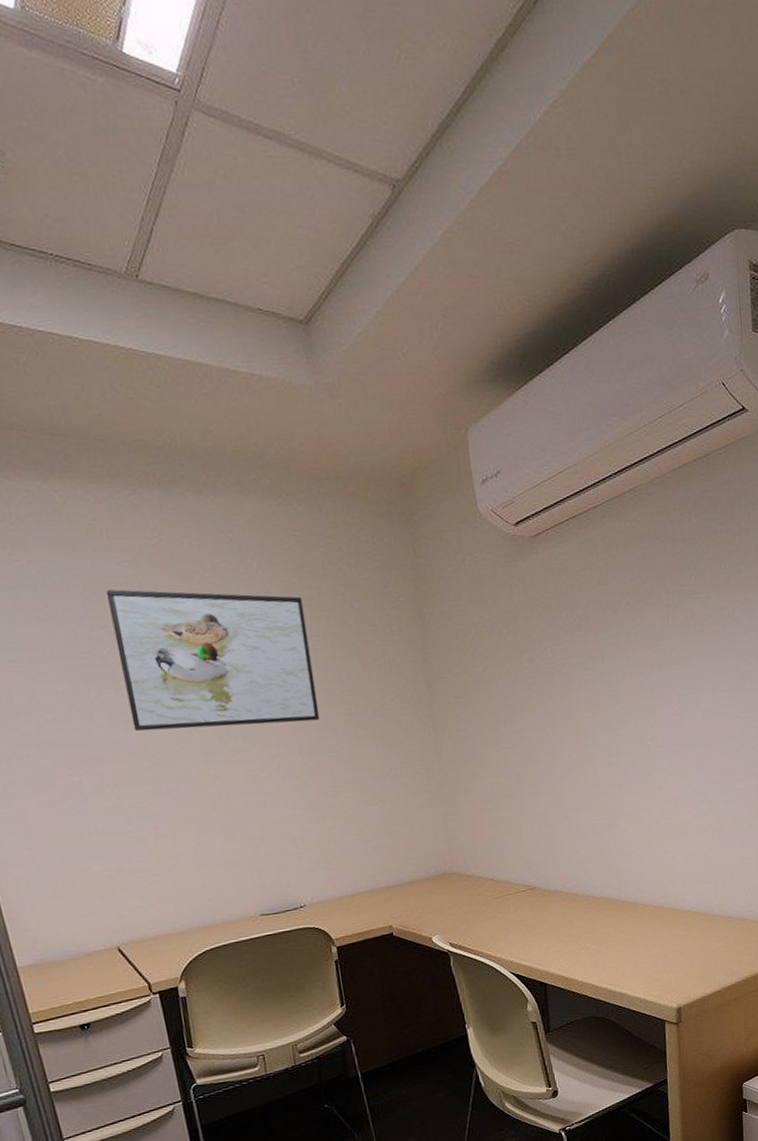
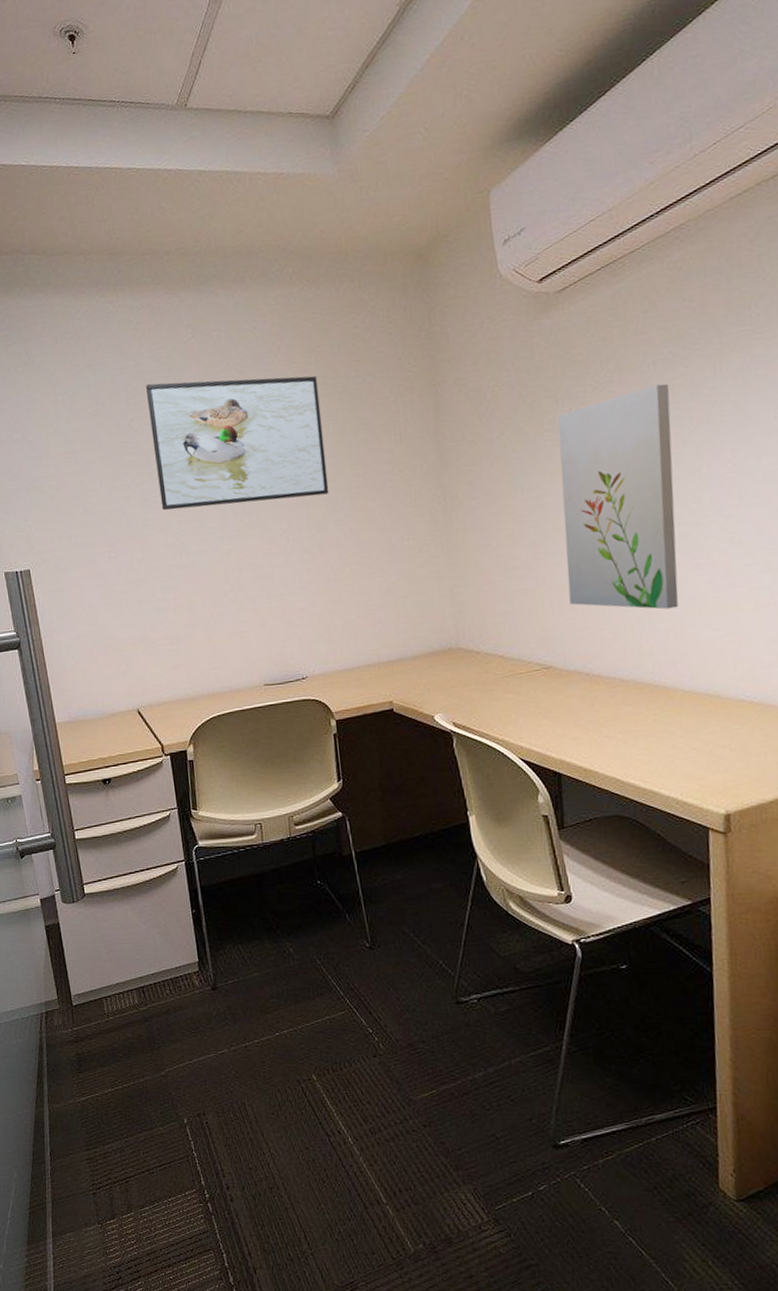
wall art: none [535,632,639,834] -> present [557,383,679,610]

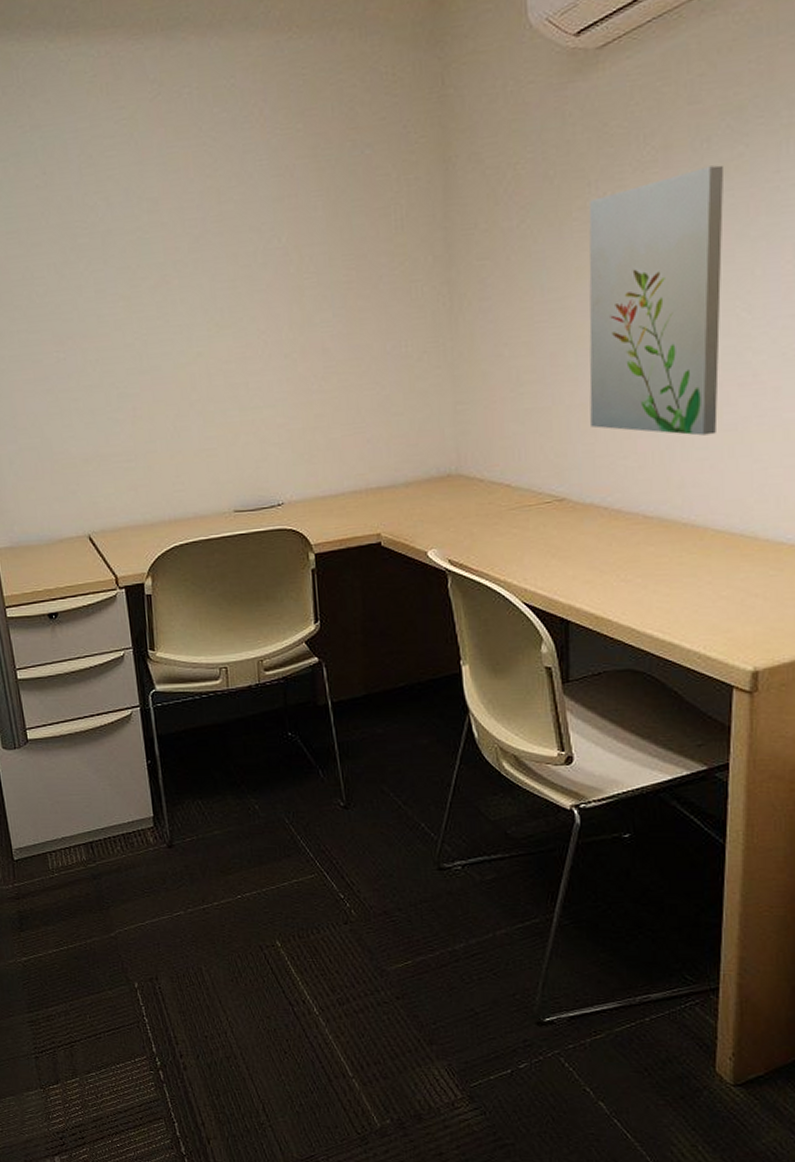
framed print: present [145,375,329,510] -> none [102,145,316,305]

